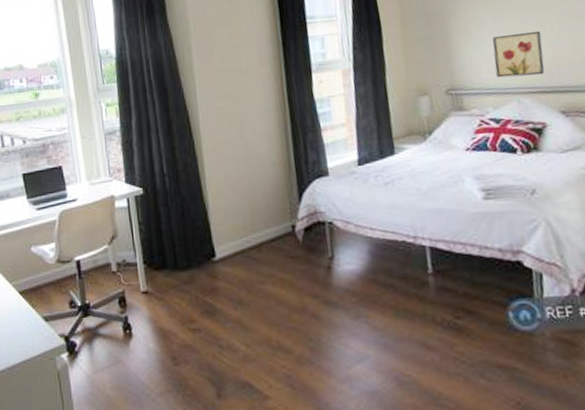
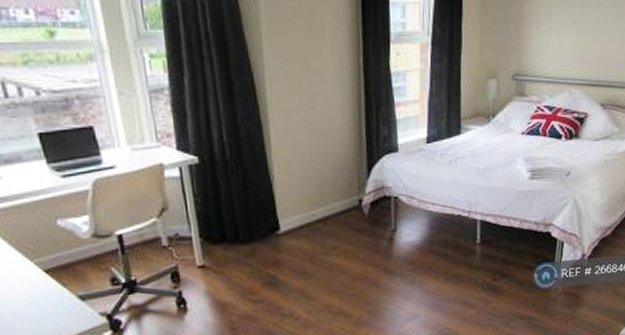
wall art: present [492,30,545,78] -> none [556,25,598,69]

